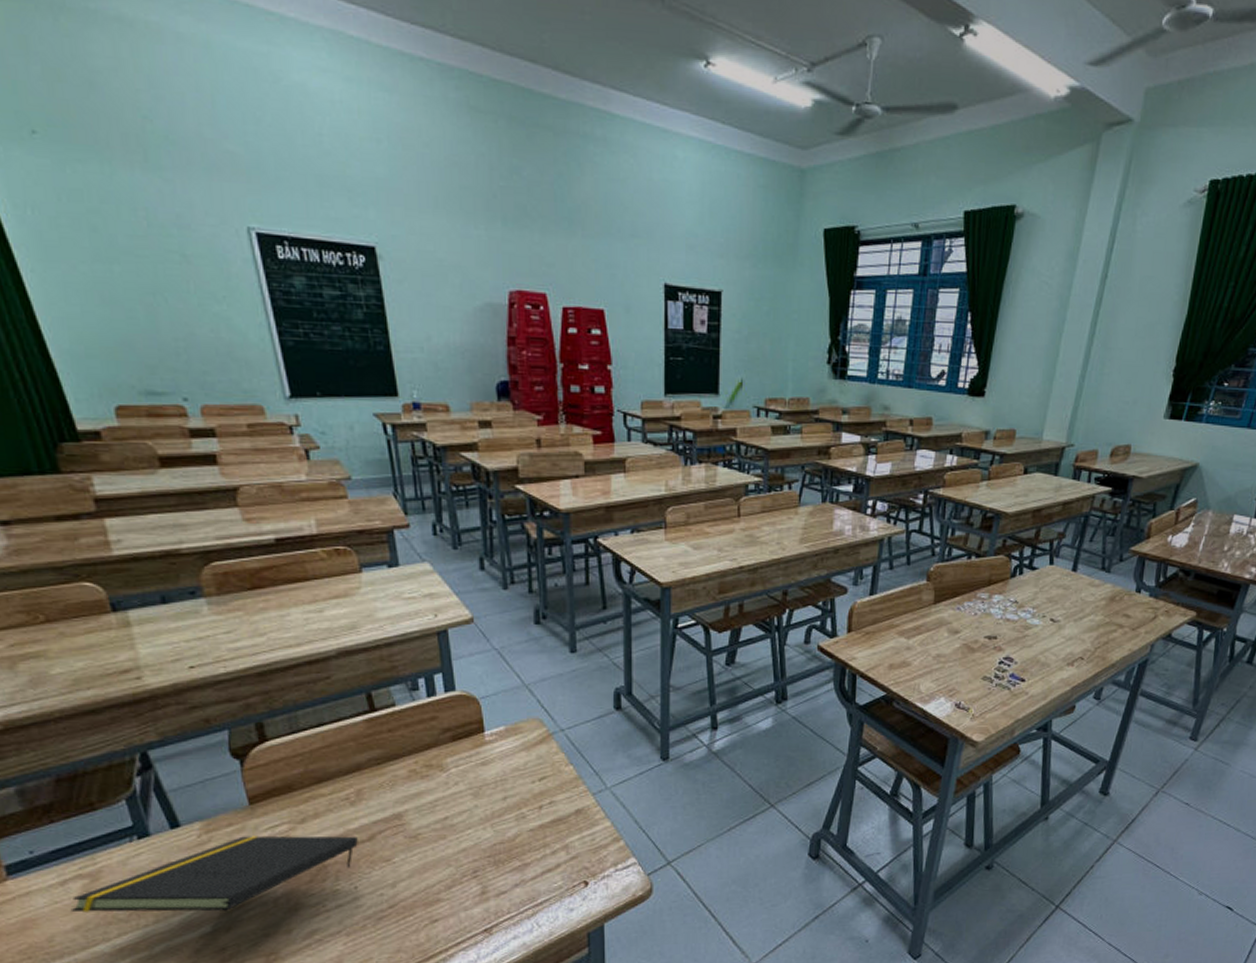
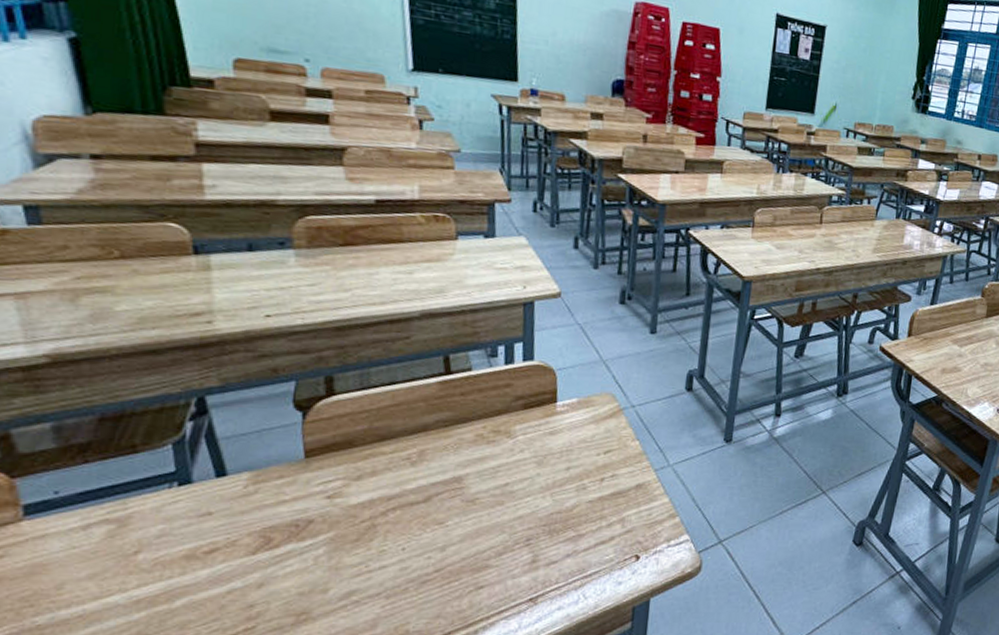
notepad: present [70,836,358,913] -> none [88,490,413,566]

